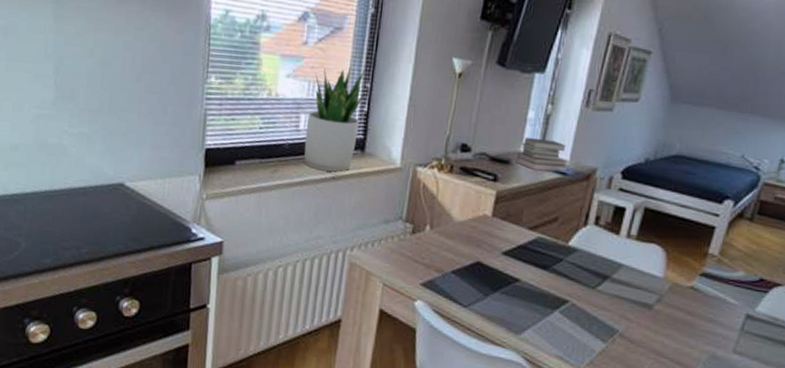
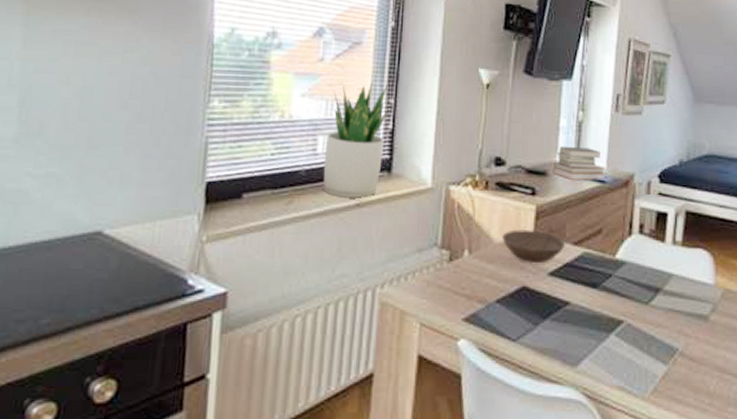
bowl: none [462,211,522,243] -> present [502,229,566,262]

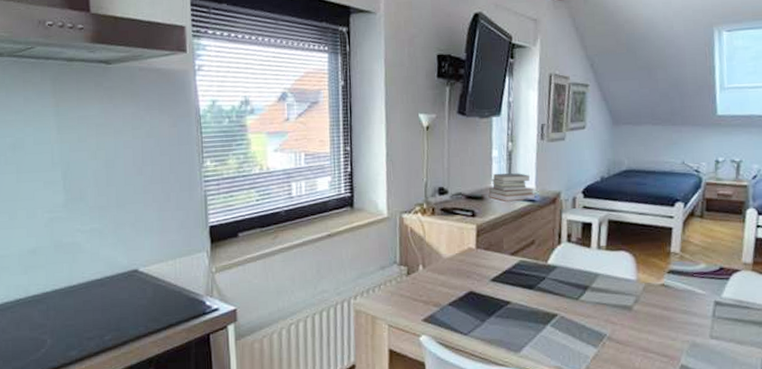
planter: present [323,82,390,198] -> none [298,134,348,231]
bowl: present [502,229,566,262] -> none [449,245,504,272]

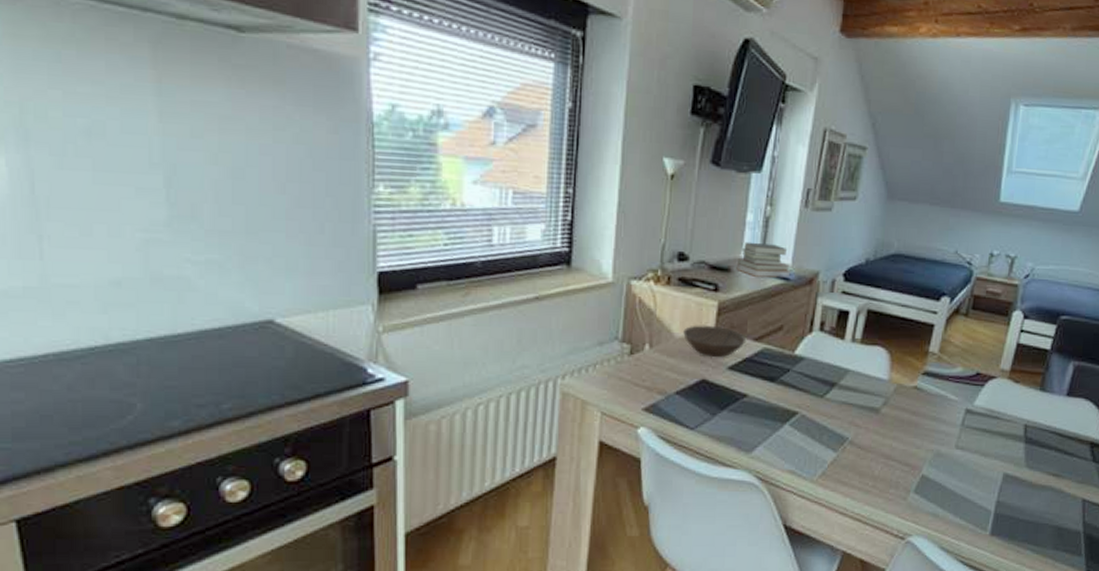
bowl: none [449,245,504,272] -> present [683,325,747,357]

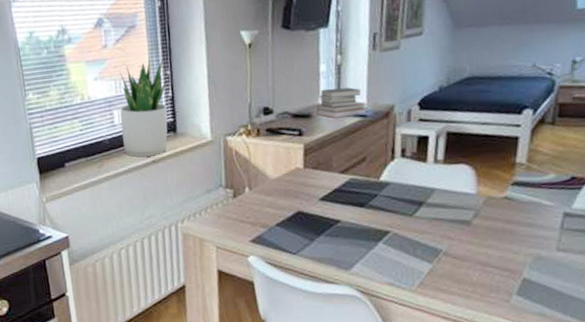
planter: none [500,170,569,291] -> present [120,58,168,158]
bowl: present [683,325,747,357] -> none [276,165,334,192]

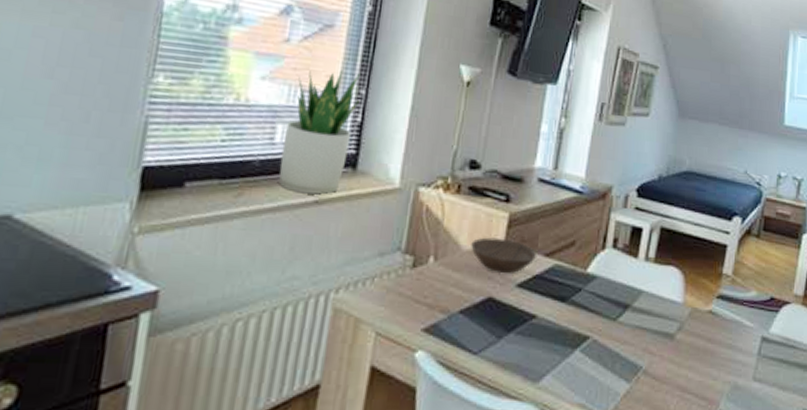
bowl: none [276,165,334,192] -> present [471,237,537,273]
books: present [316,87,367,118] -> none [529,152,584,191]

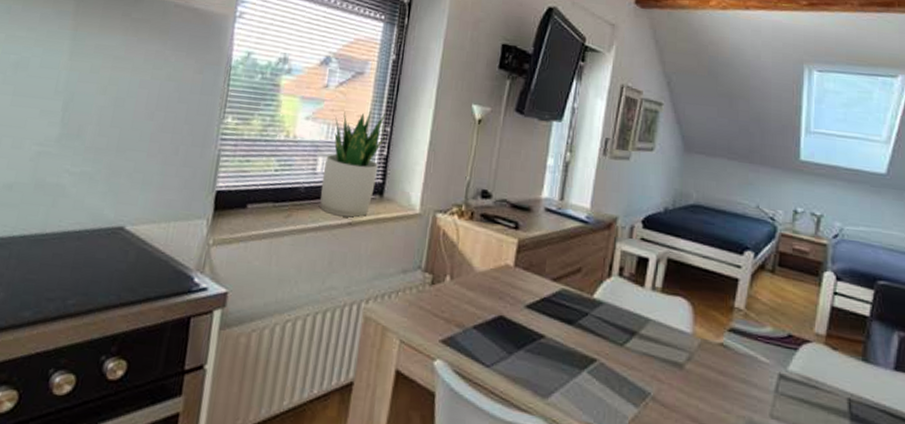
bowl: present [471,237,537,273] -> none [483,260,545,295]

